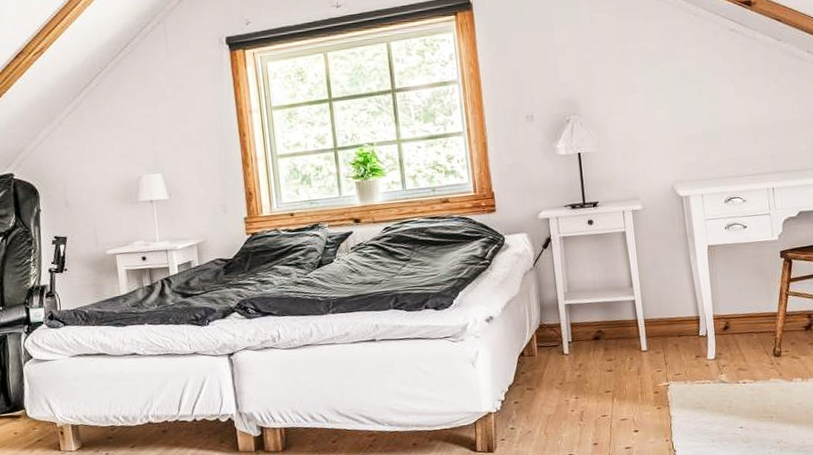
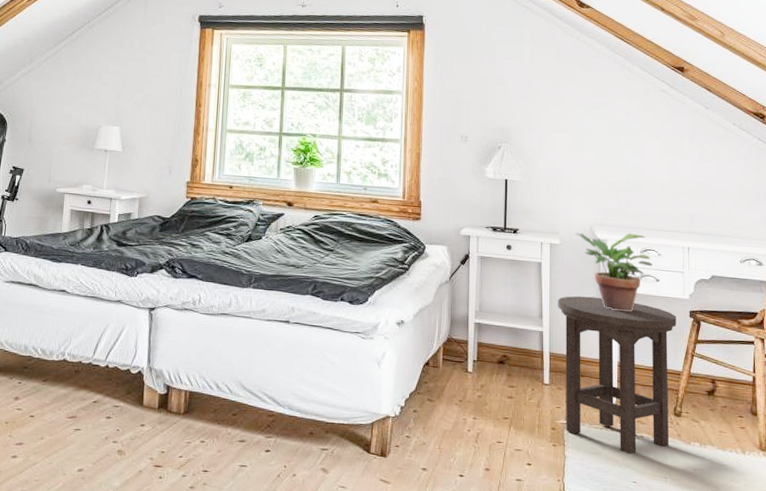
stool: none [646,253,771,402] -> present [558,295,677,455]
potted plant: none [656,184,738,266] -> present [575,233,653,312]

